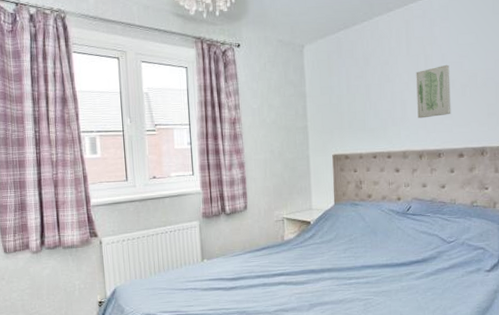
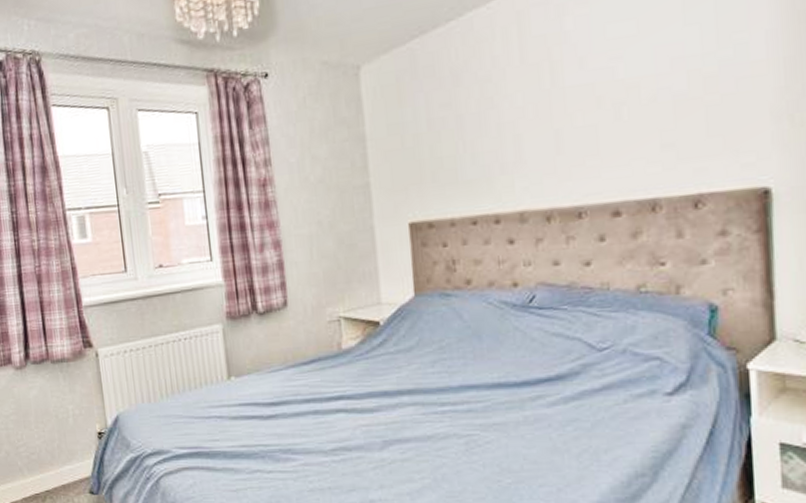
wall art: present [416,64,451,119] -> none [536,73,598,161]

